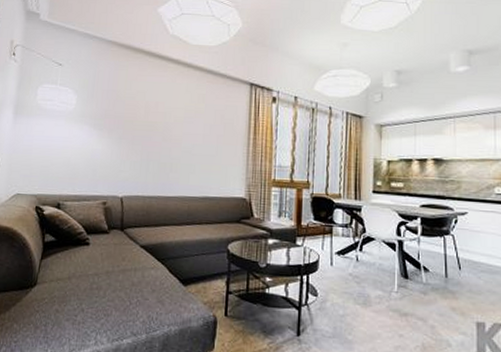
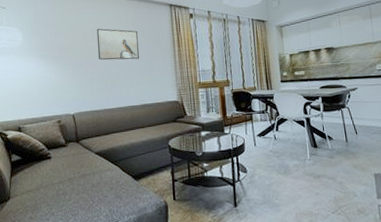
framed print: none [159,102,208,143] -> present [96,28,140,60]

